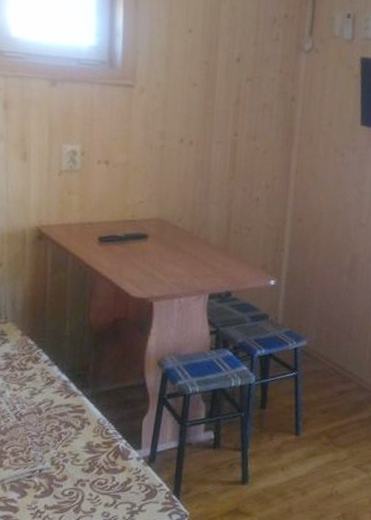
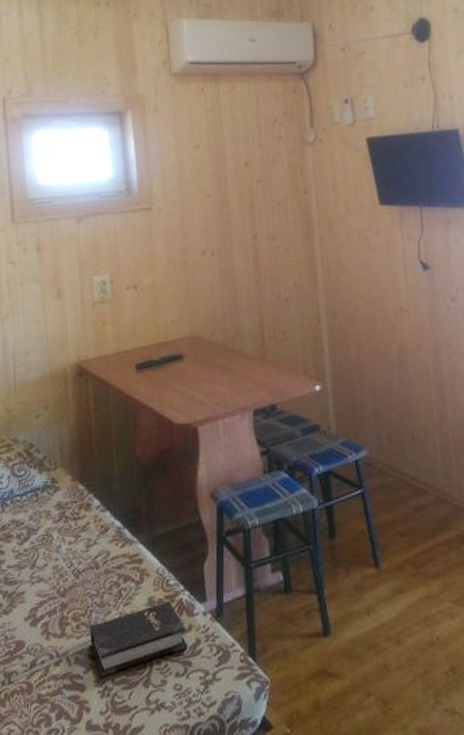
hardback book: none [27,446,119,502] -> present [90,601,188,676]

